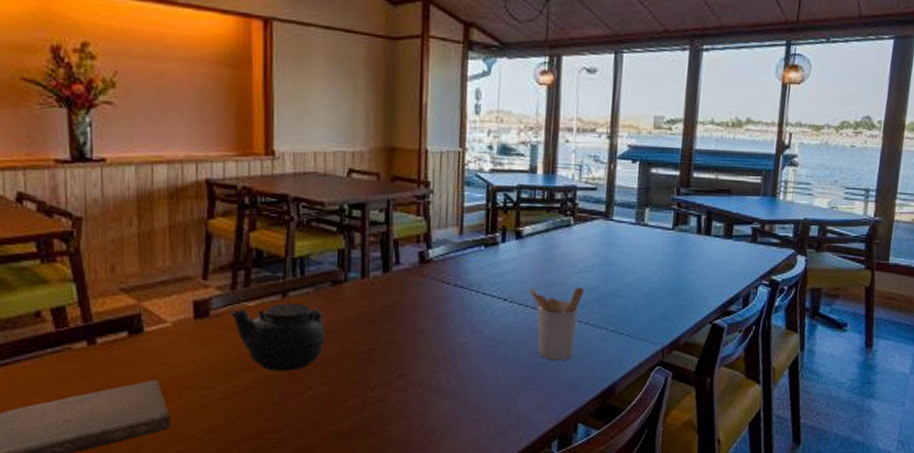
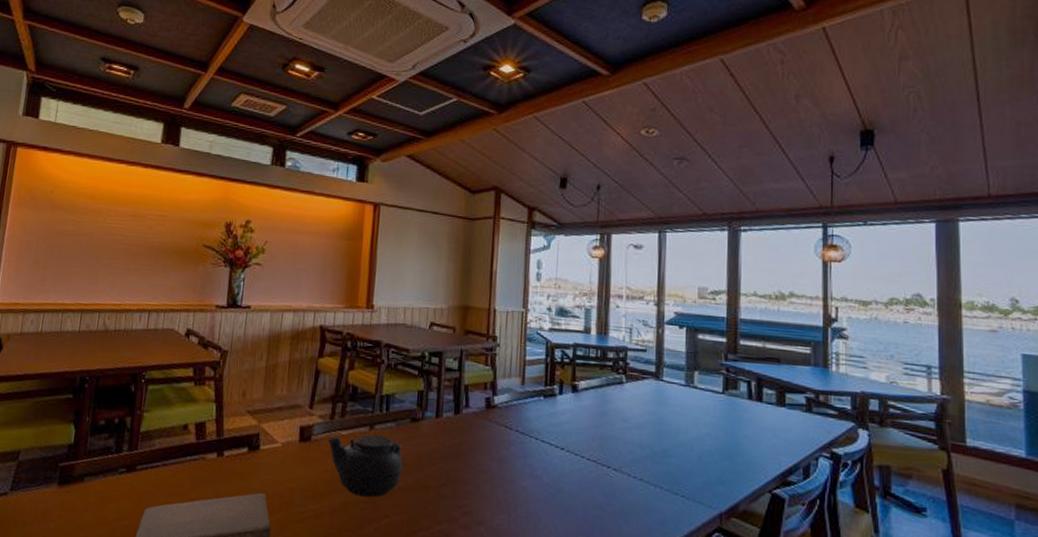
utensil holder: present [530,286,584,361] -> none [586,440,638,516]

